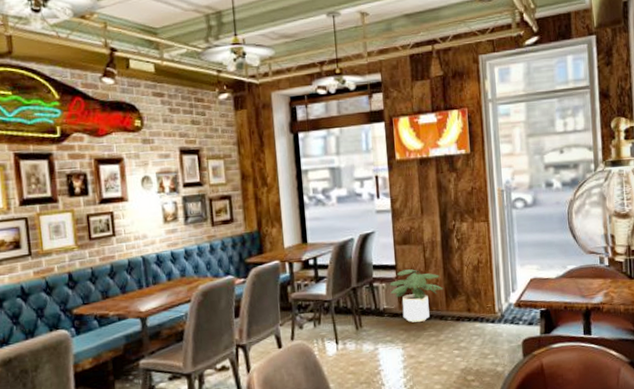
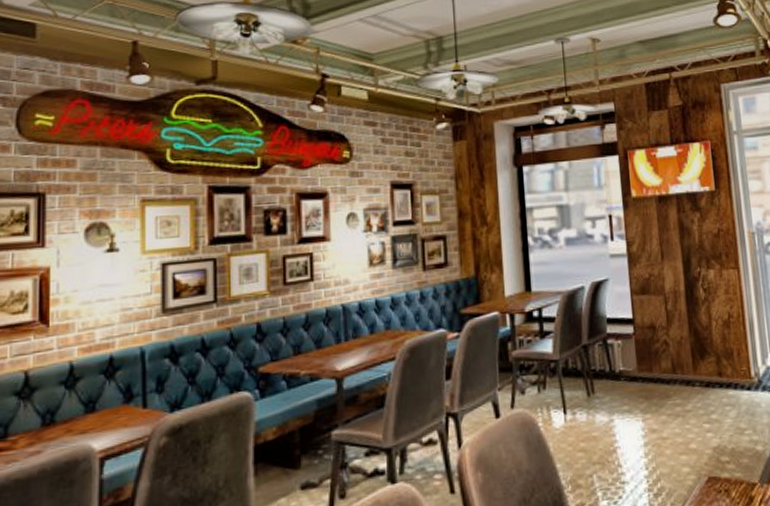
potted plant: present [390,269,443,323] -> none [626,324,689,389]

